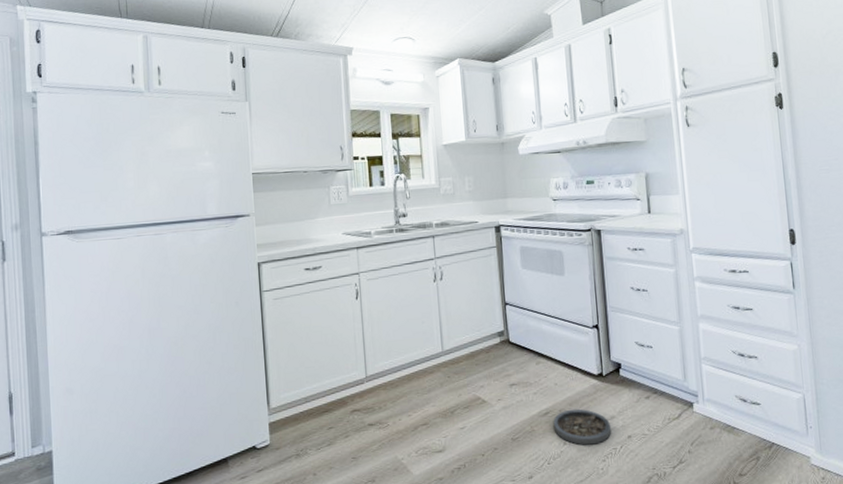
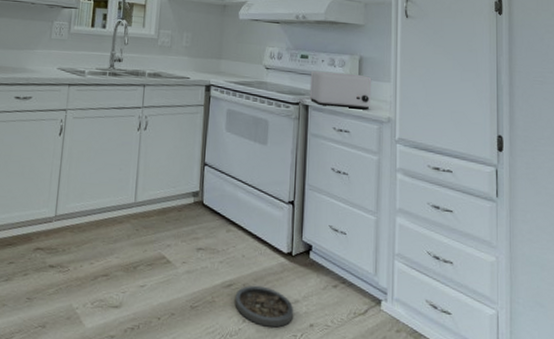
toaster: none [598,191,663,229] -> present [309,70,372,110]

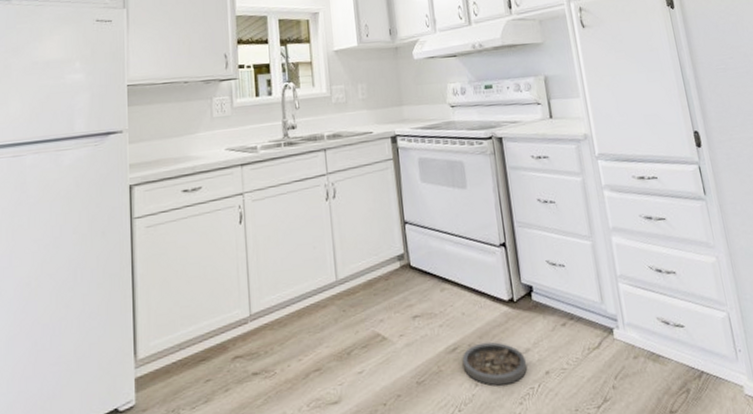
toaster: present [309,70,372,110] -> none [497,94,565,136]

